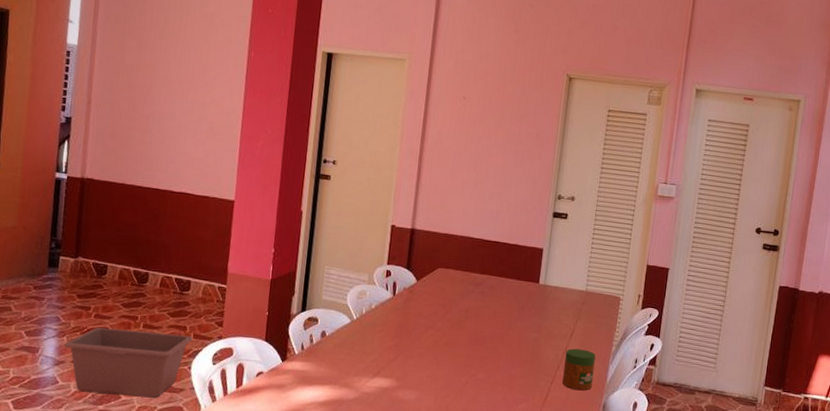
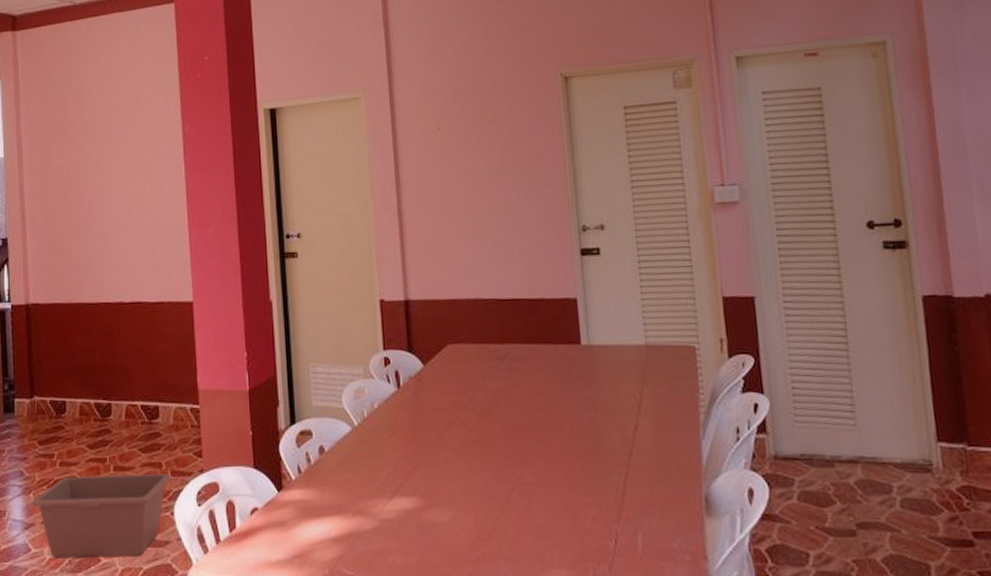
food container: present [562,348,596,391] -> none [637,424,684,482]

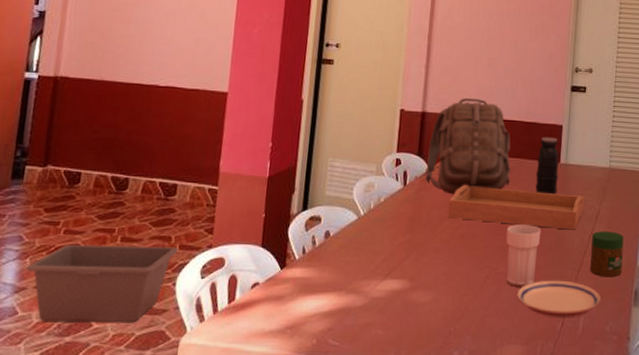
backpack: none [418,277,522,394] -> present [425,97,511,195]
serving tray: none [453,381,620,426] -> present [448,185,584,230]
cup: none [527,423,572,499] -> present [506,225,541,287]
water jug: none [552,314,583,385] -> present [535,137,559,195]
plate: none [553,488,661,534] -> present [517,280,601,317]
food container: none [637,424,684,482] -> present [590,231,624,277]

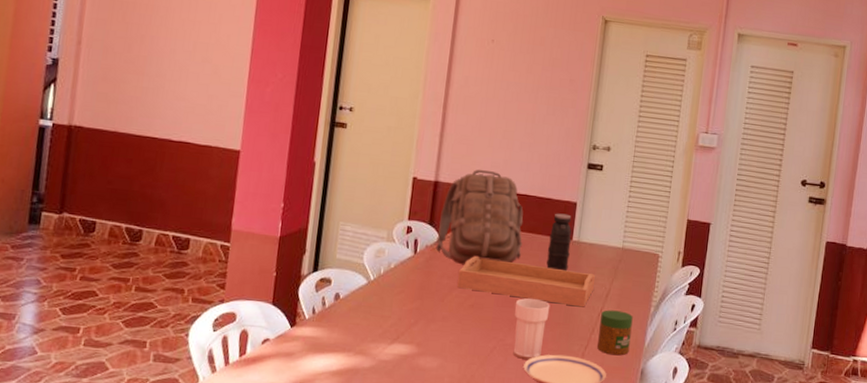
storage bin: present [26,244,179,323] -> none [44,290,191,369]

